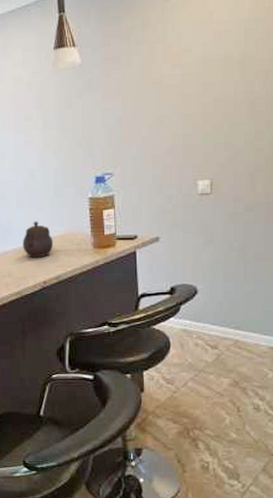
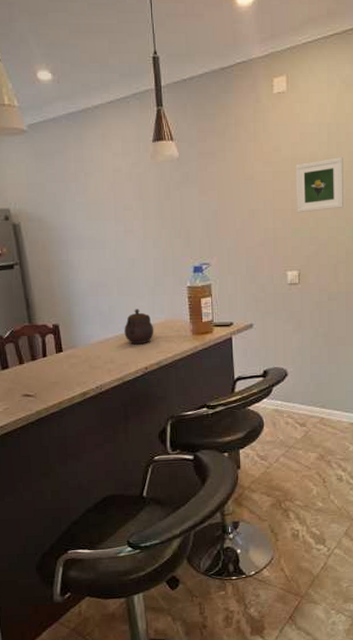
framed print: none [208,55,263,118] -> present [295,157,343,213]

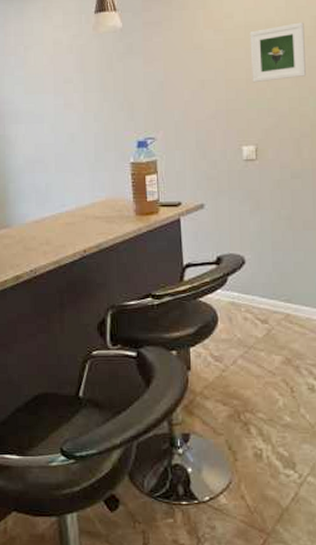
teapot: present [124,309,154,345] -> none [61,186,94,225]

